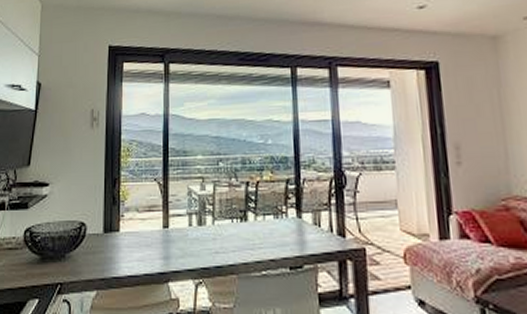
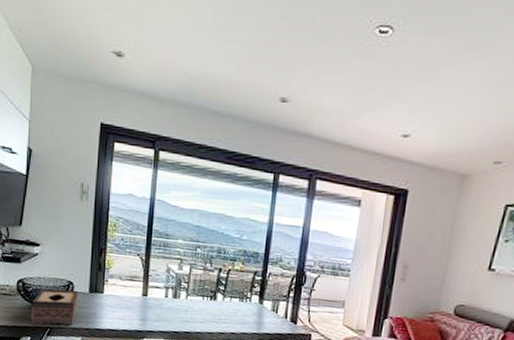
tissue box: none [38,233,91,282] -> present [30,289,78,326]

